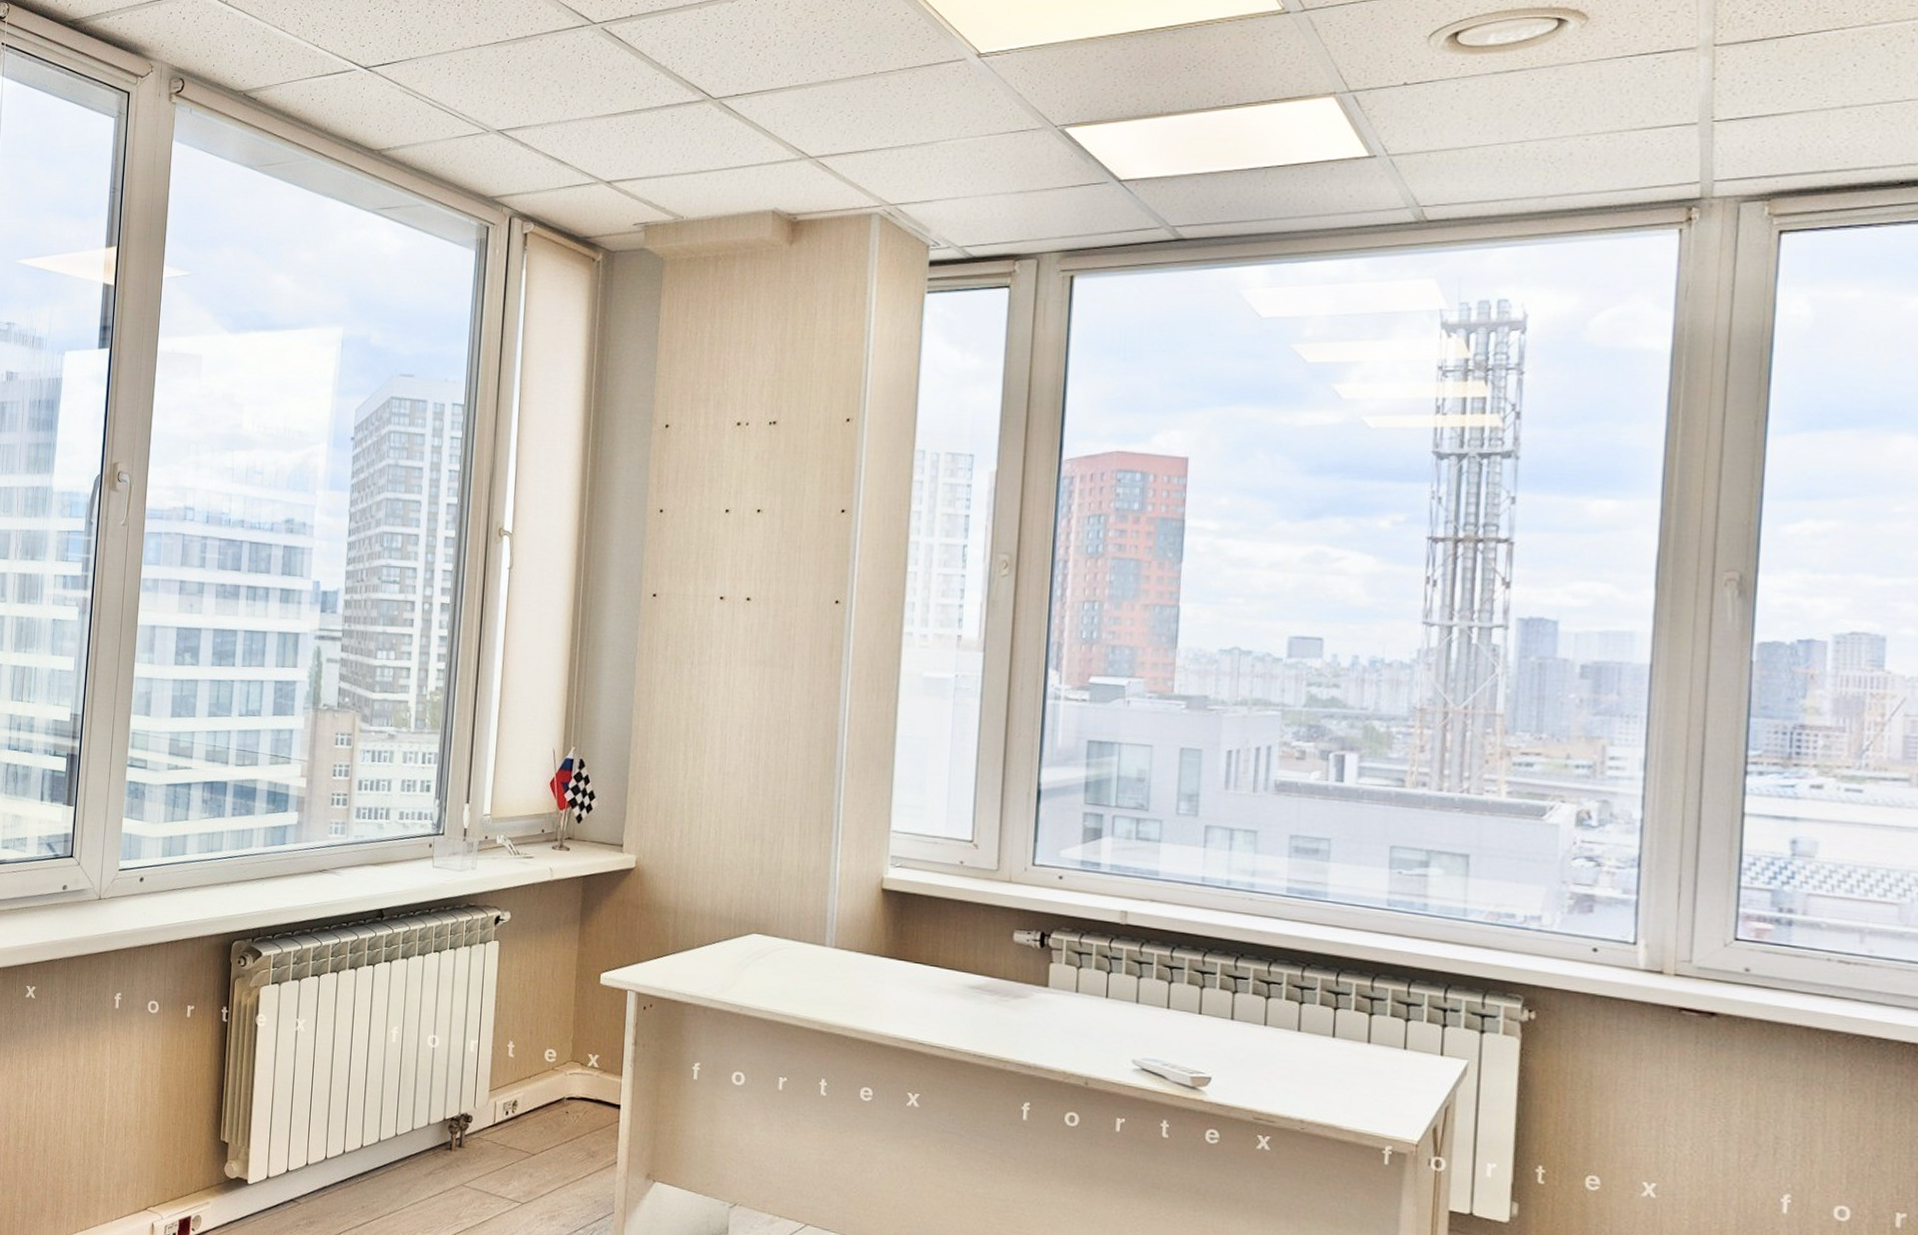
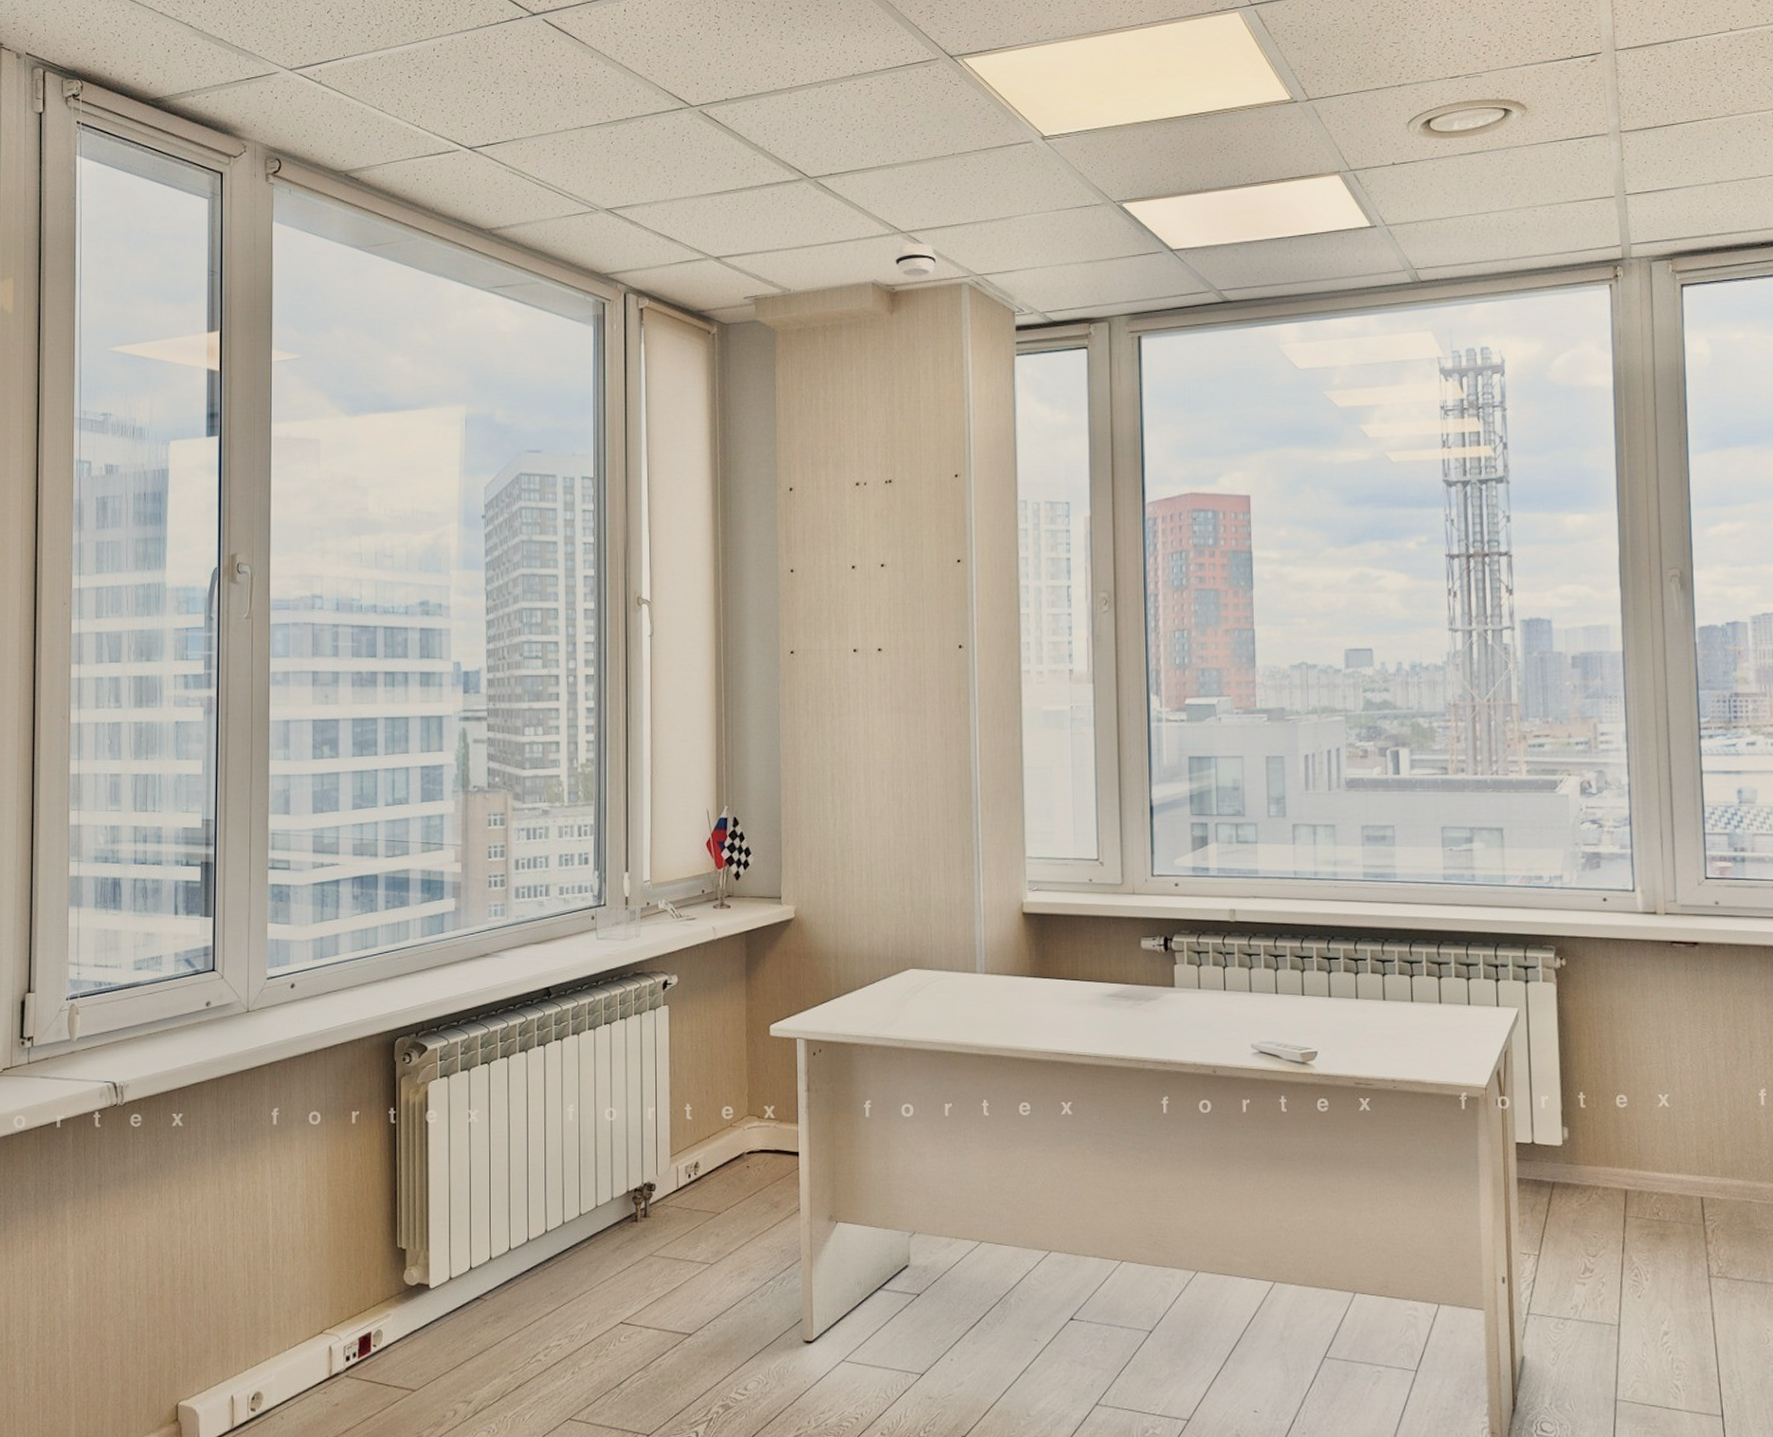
smoke detector: none [799,169,846,206] -> present [895,243,937,277]

